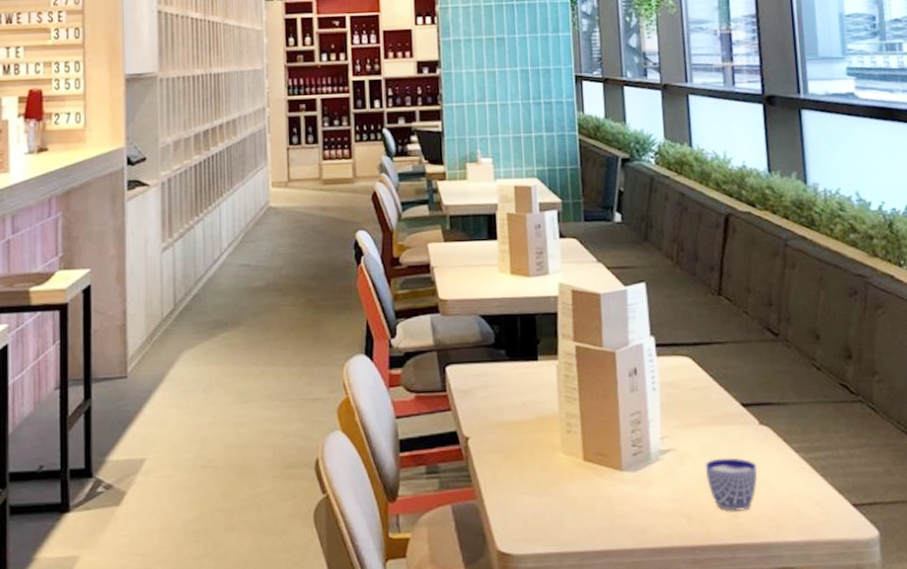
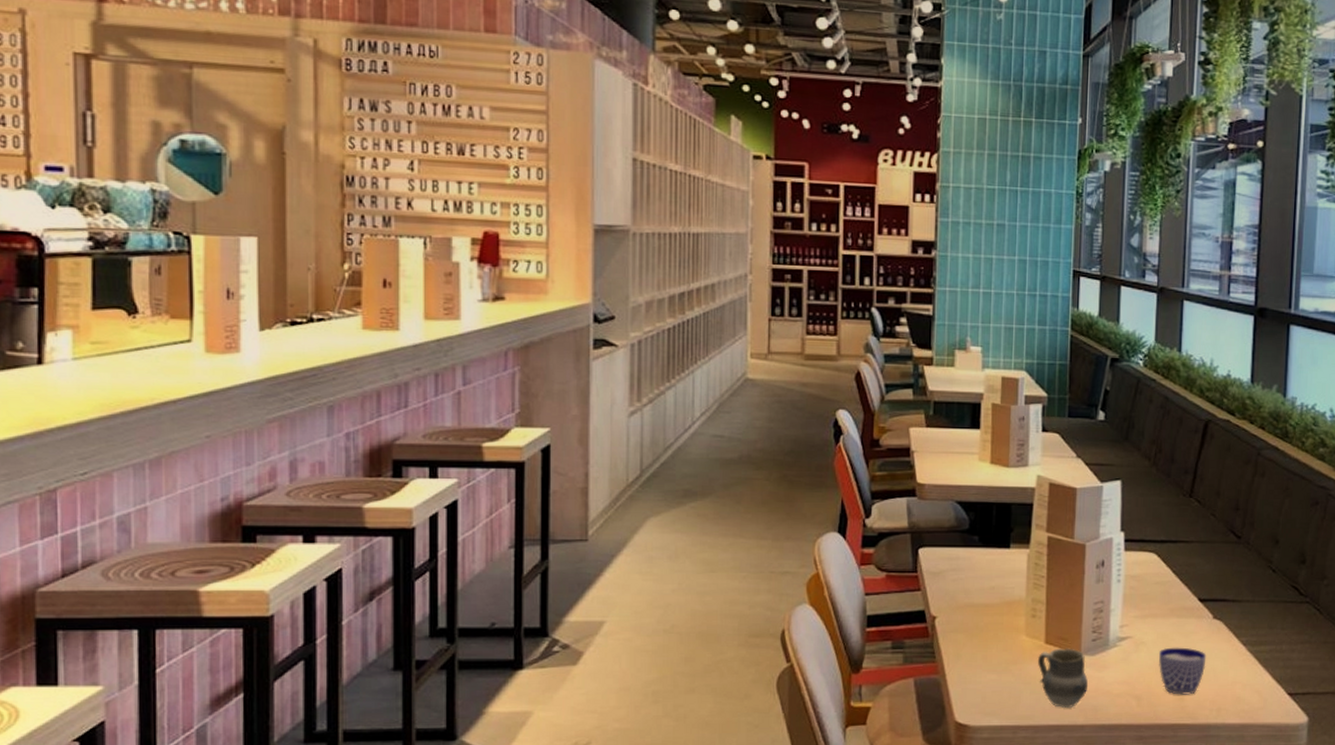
cup: none [578,464,634,531] -> present [1038,648,1089,708]

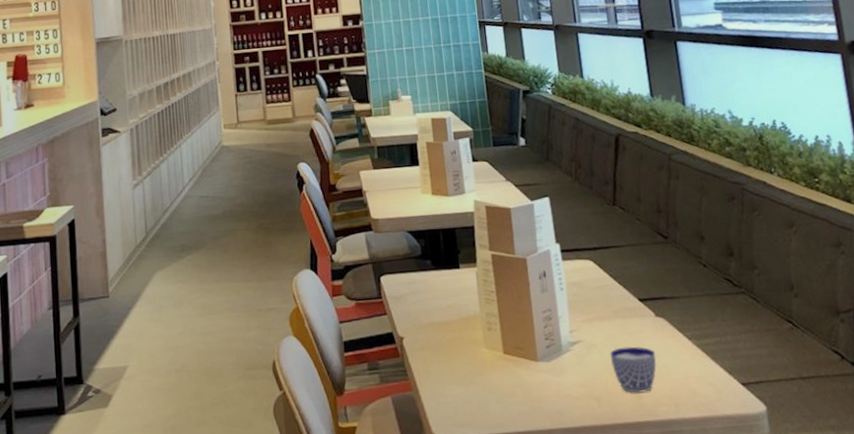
cup: present [1038,648,1089,708] -> none [499,356,550,414]

